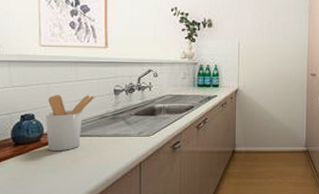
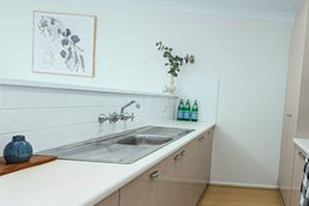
utensil holder: present [46,95,95,152] -> none [35,119,81,173]

